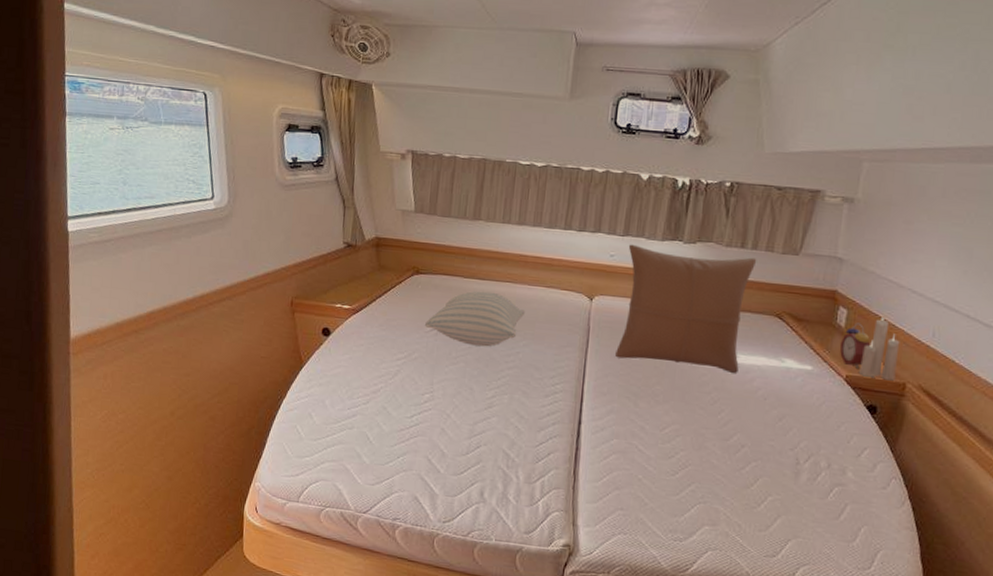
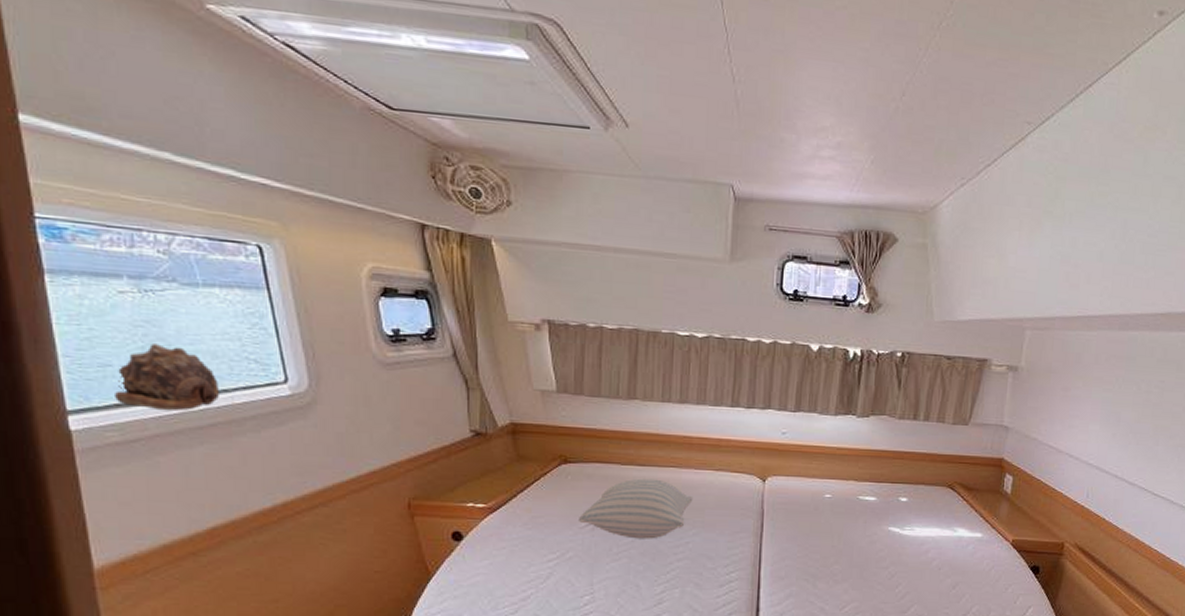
seashell: none [99,167,167,219] -> present [115,344,219,412]
pillow: present [615,244,757,373] -> none [792,420,929,546]
alarm clock: present [839,322,871,369] -> none [1006,488,1034,532]
candle: present [858,318,900,381] -> none [1023,482,1059,541]

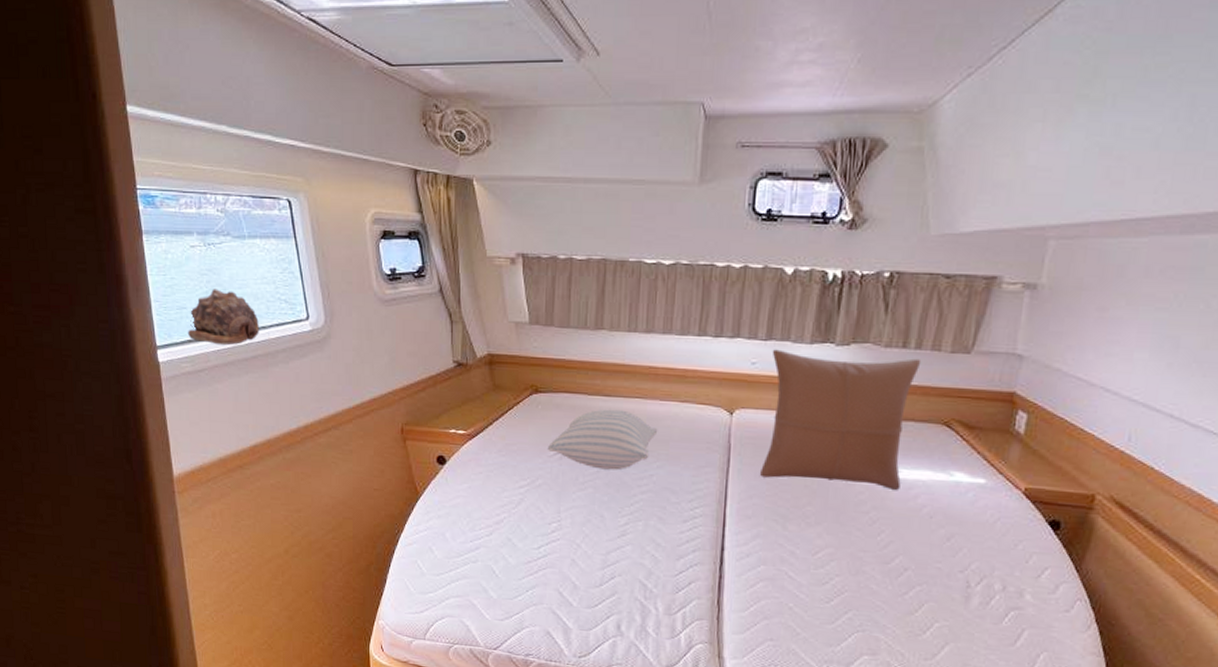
pillow: none [792,420,929,546] -> present [760,349,922,490]

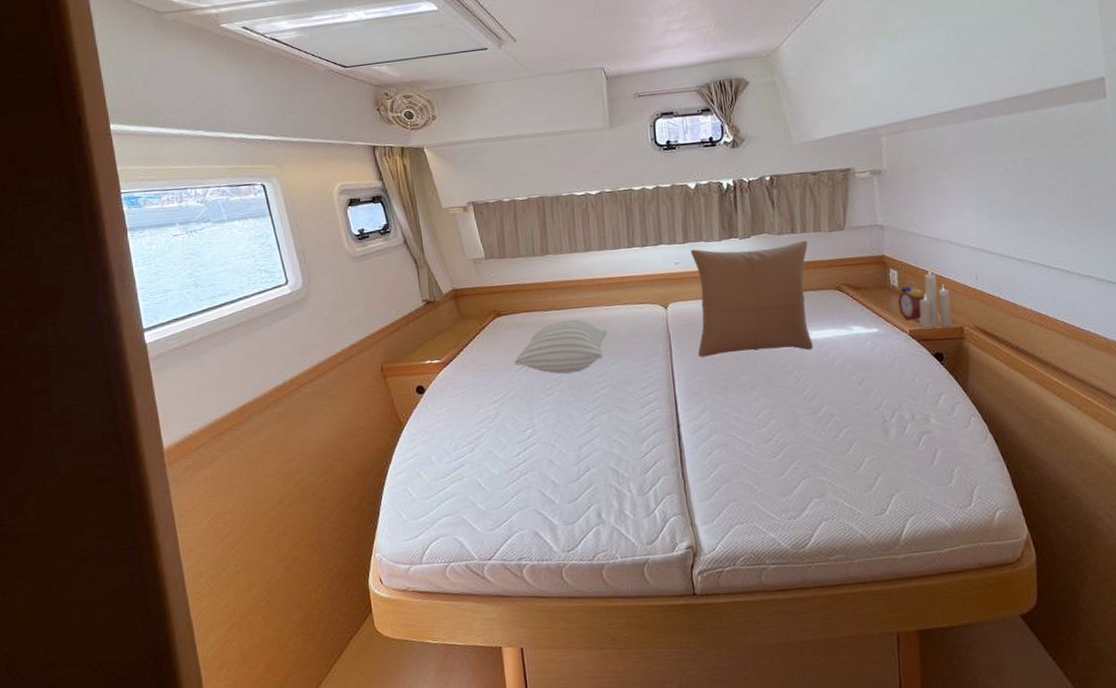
seashell: present [188,289,259,346] -> none [174,269,242,320]
alarm clock: none [1018,428,1055,480] -> present [897,280,925,322]
candle: none [1039,421,1090,493] -> present [919,271,953,328]

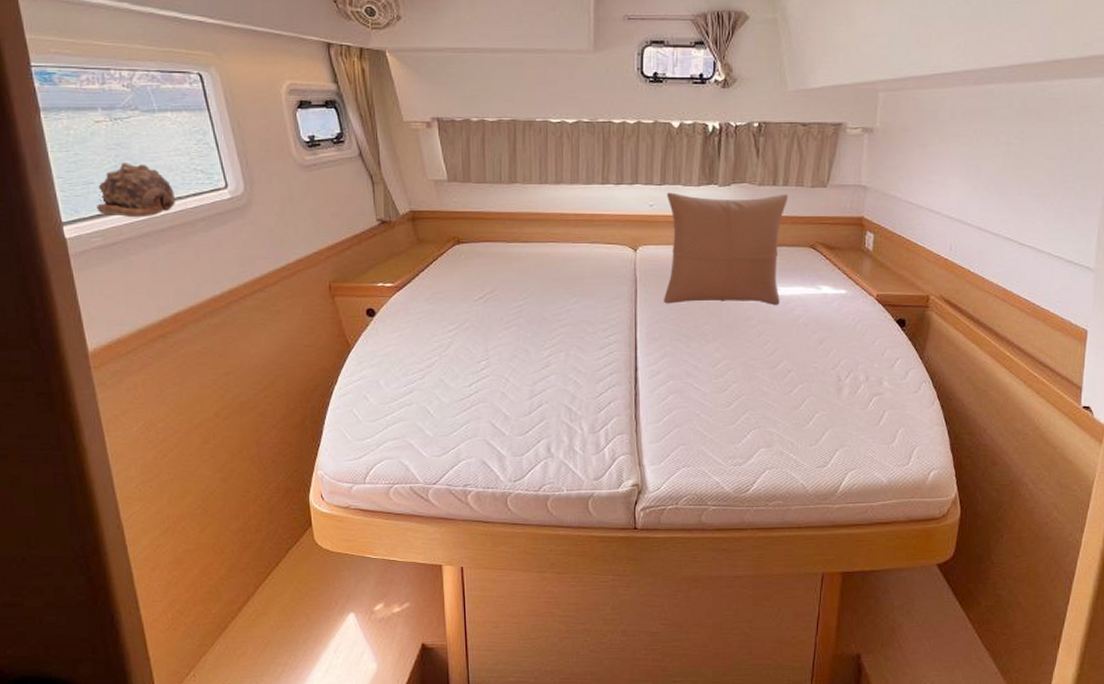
seashell: none [174,269,242,320] -> present [97,163,175,218]
pillow: present [515,319,608,374] -> none [473,254,572,309]
alarm clock: present [897,280,925,322] -> none [869,245,897,287]
candle: present [919,271,953,328] -> none [887,238,922,295]

